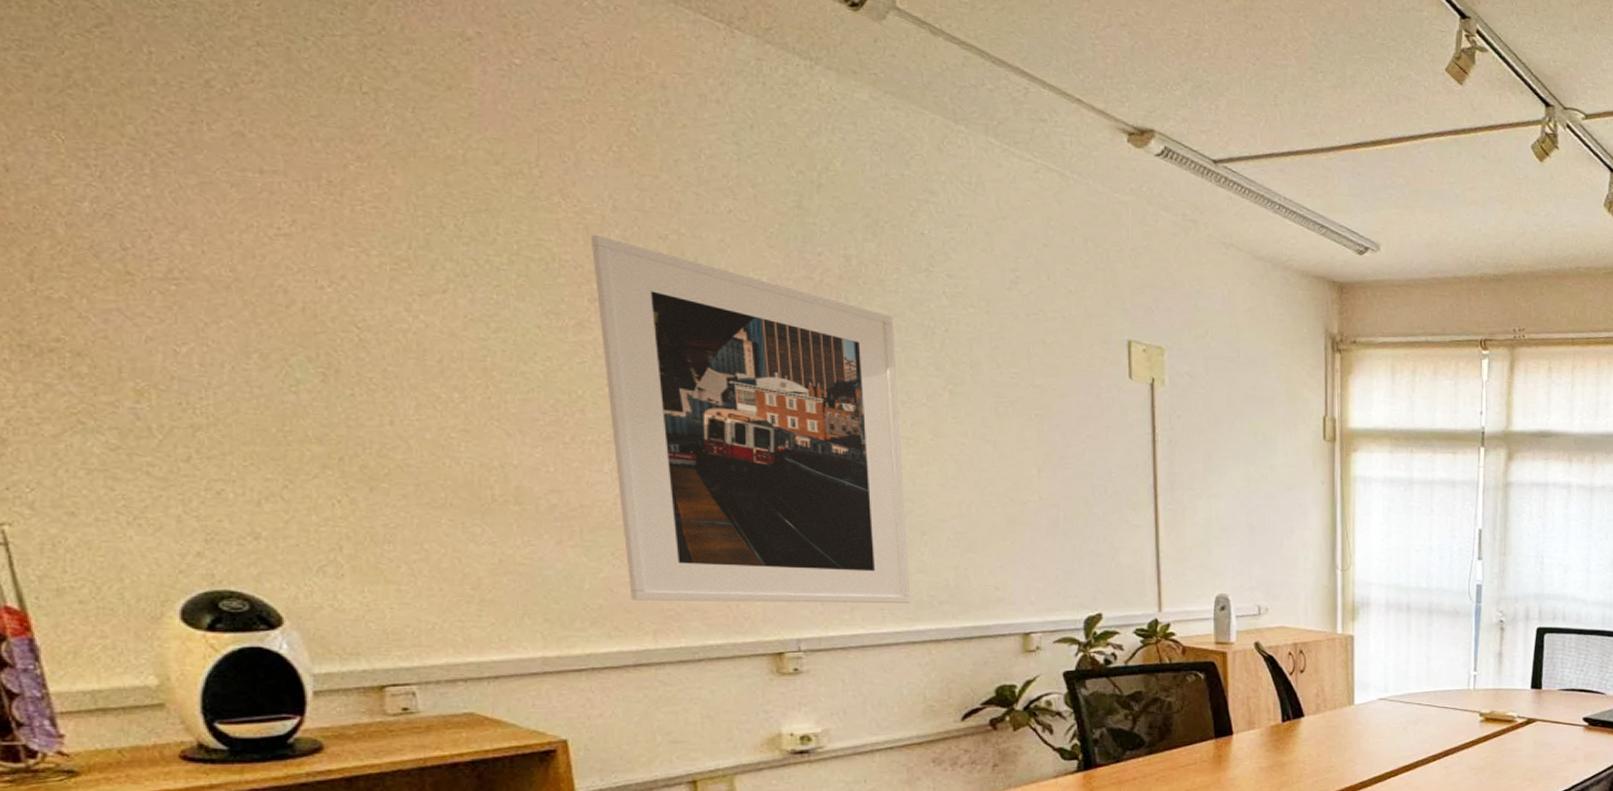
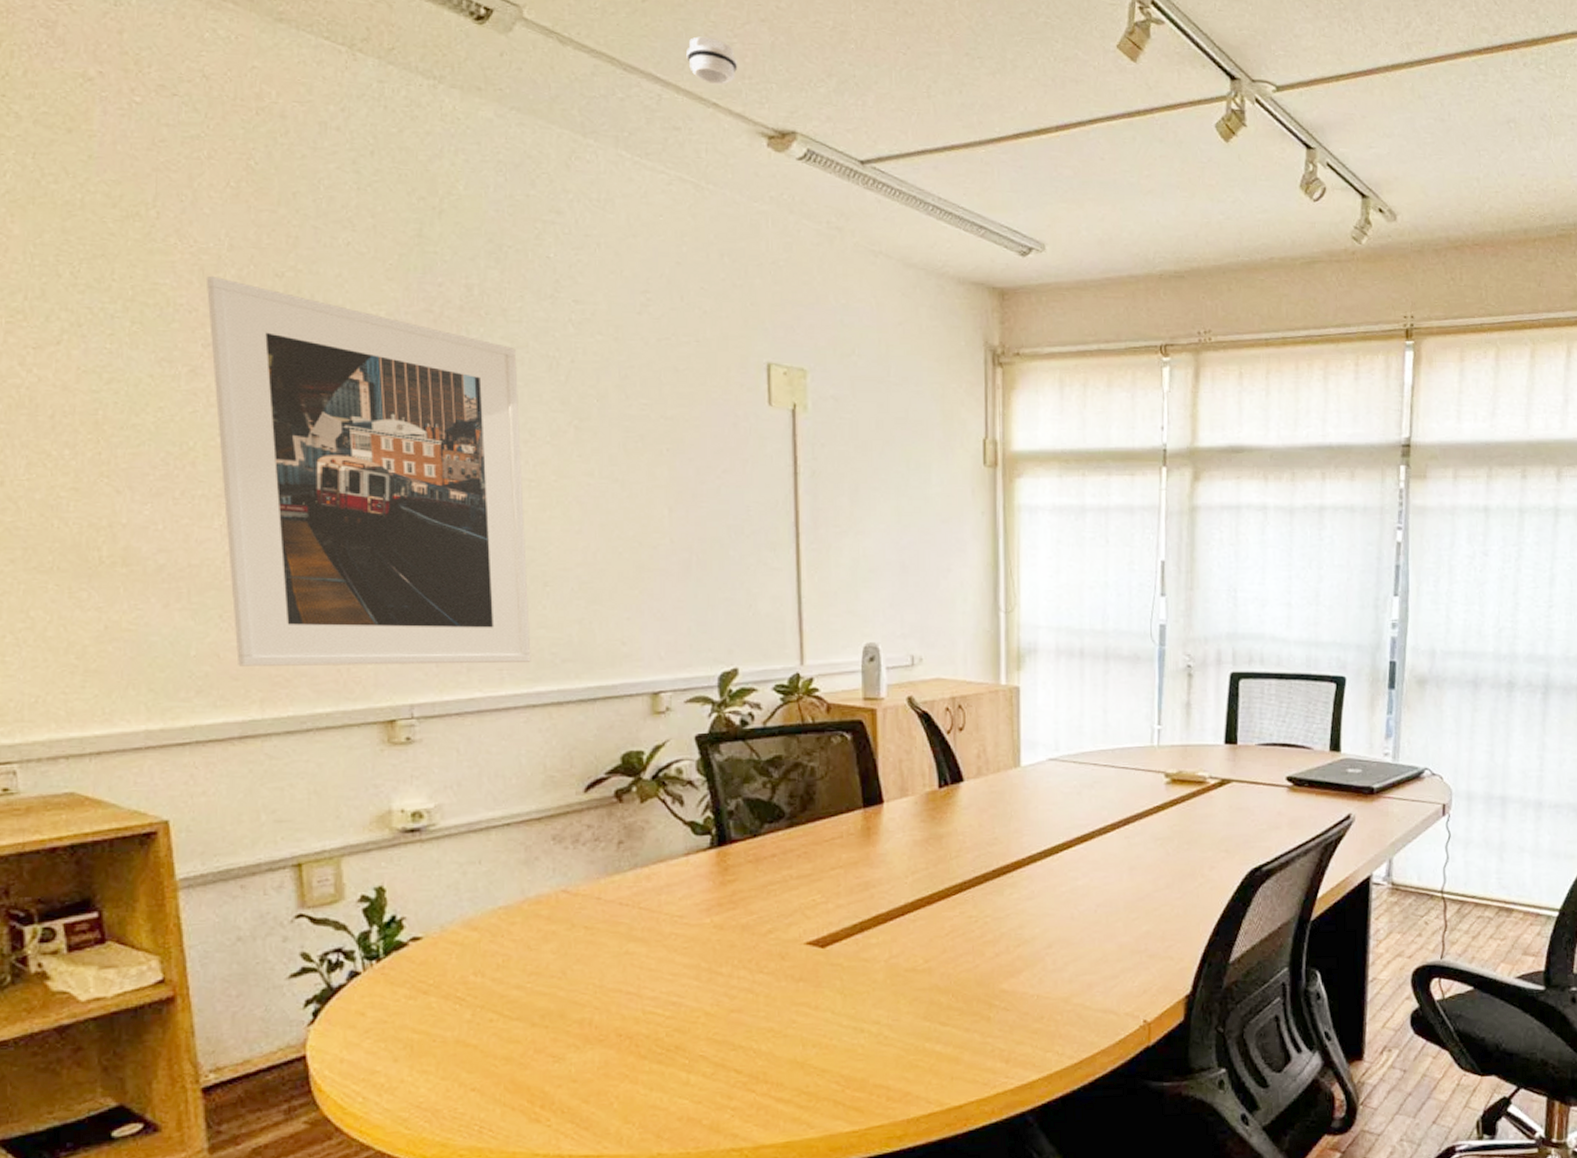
smoke detector: none [1052,36,1100,83] -> present [686,36,738,85]

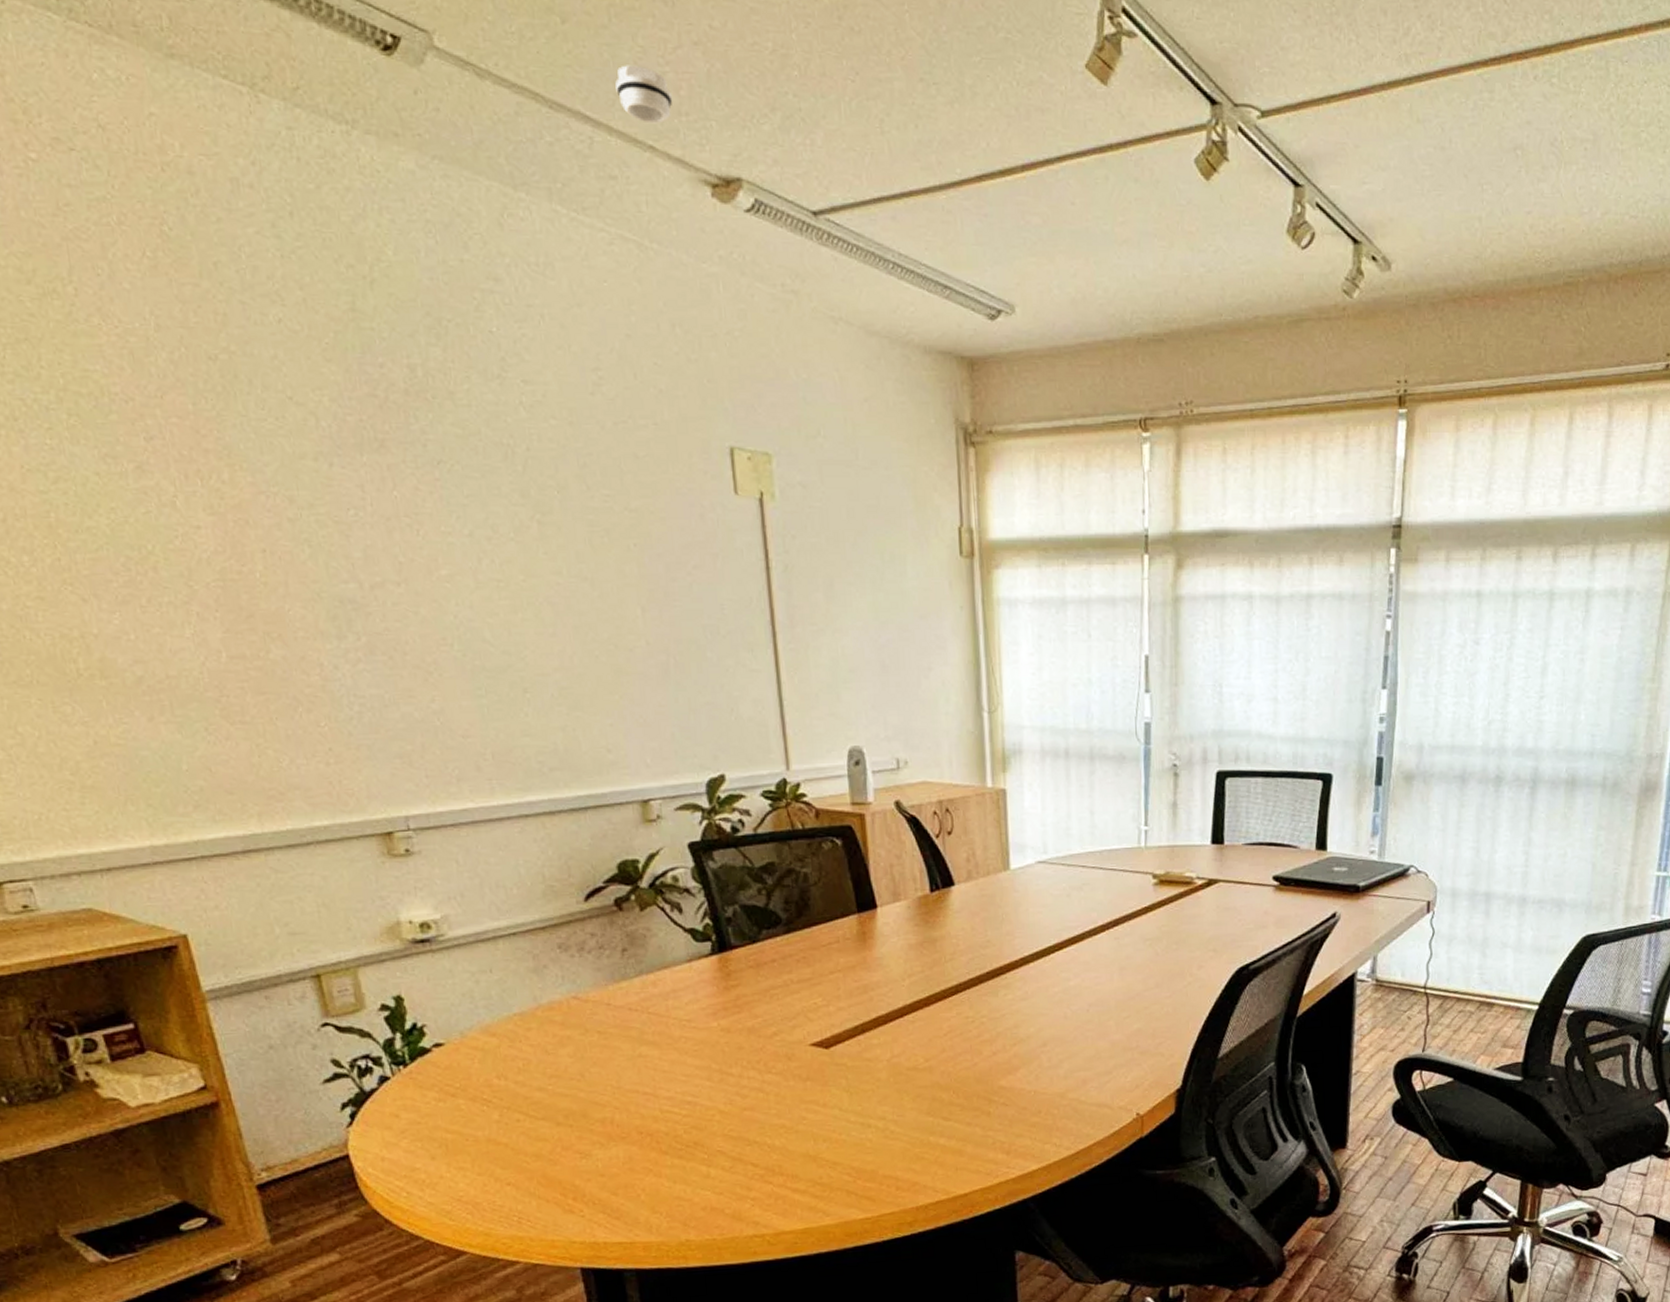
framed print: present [205,275,531,666] -> none [137,360,519,780]

